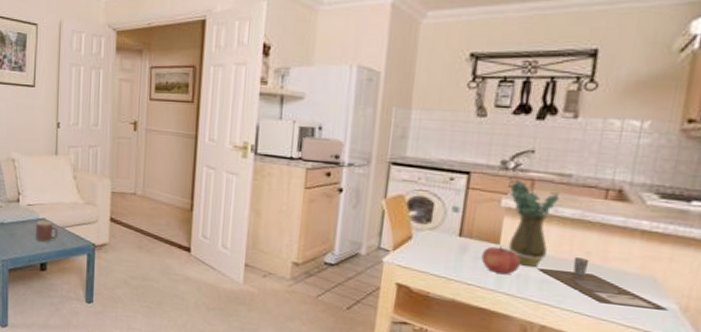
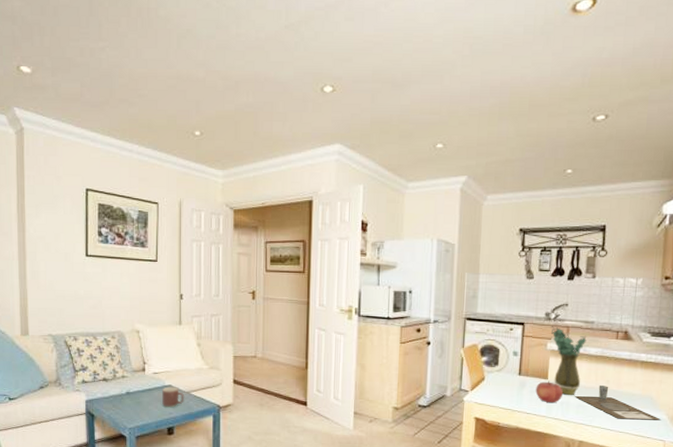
toaster: present [298,136,344,165] -> none [394,299,430,322]

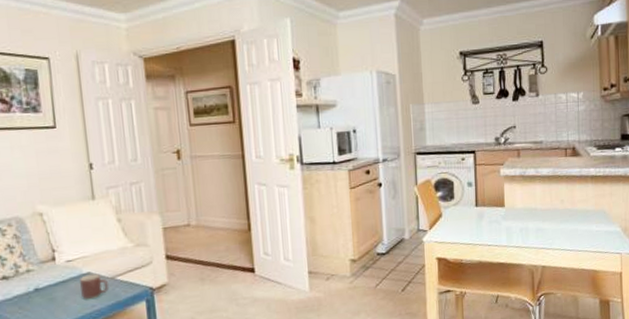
fruit: present [535,380,563,402] -> none [494,208,521,231]
vase: present [551,326,587,395] -> none [502,151,538,221]
place setting: present [575,385,661,421] -> none [533,205,615,238]

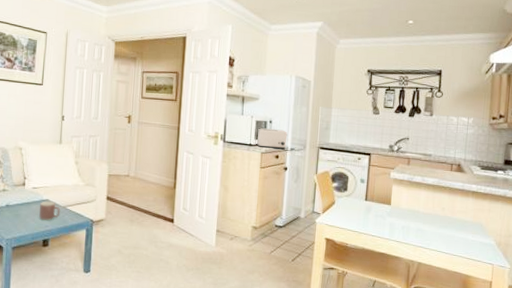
toaster: none [338,138,377,164] -> present [255,128,288,150]

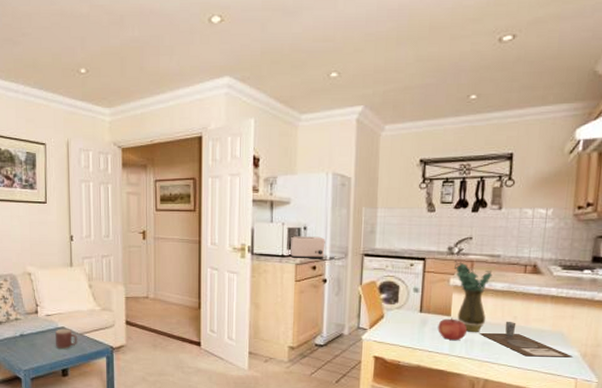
fruit: none [380,206,404,226] -> present [438,317,467,340]
vase: none [394,157,425,220] -> present [454,261,493,332]
place setting: none [415,212,490,246] -> present [480,322,572,358]

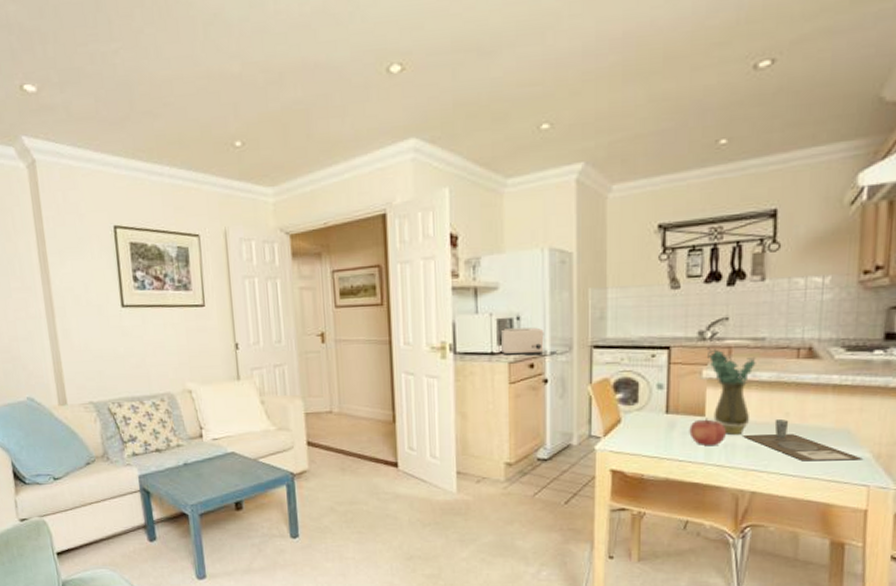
mug: present [54,328,77,350] -> none [224,453,251,479]

